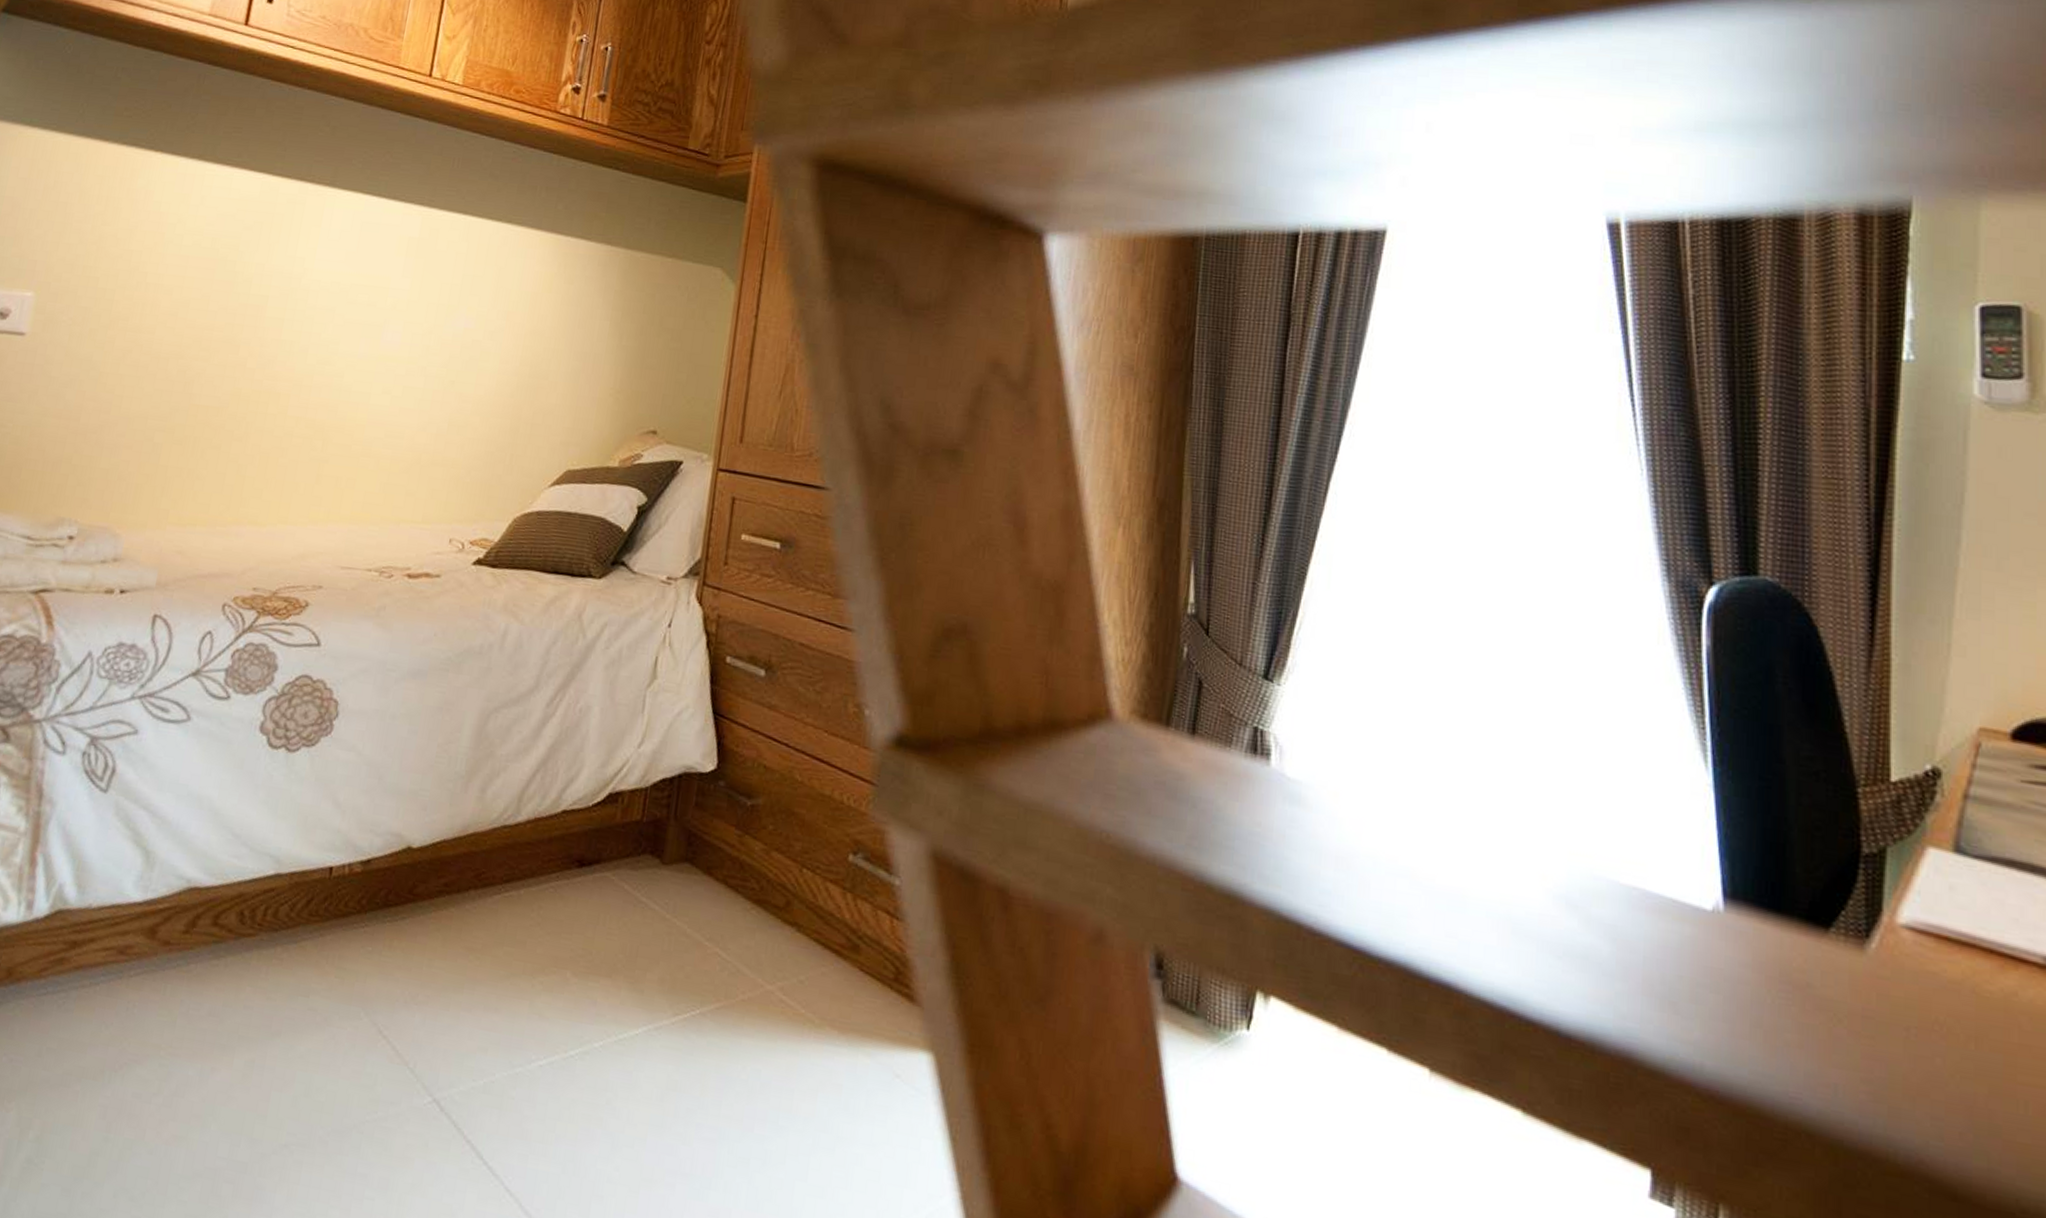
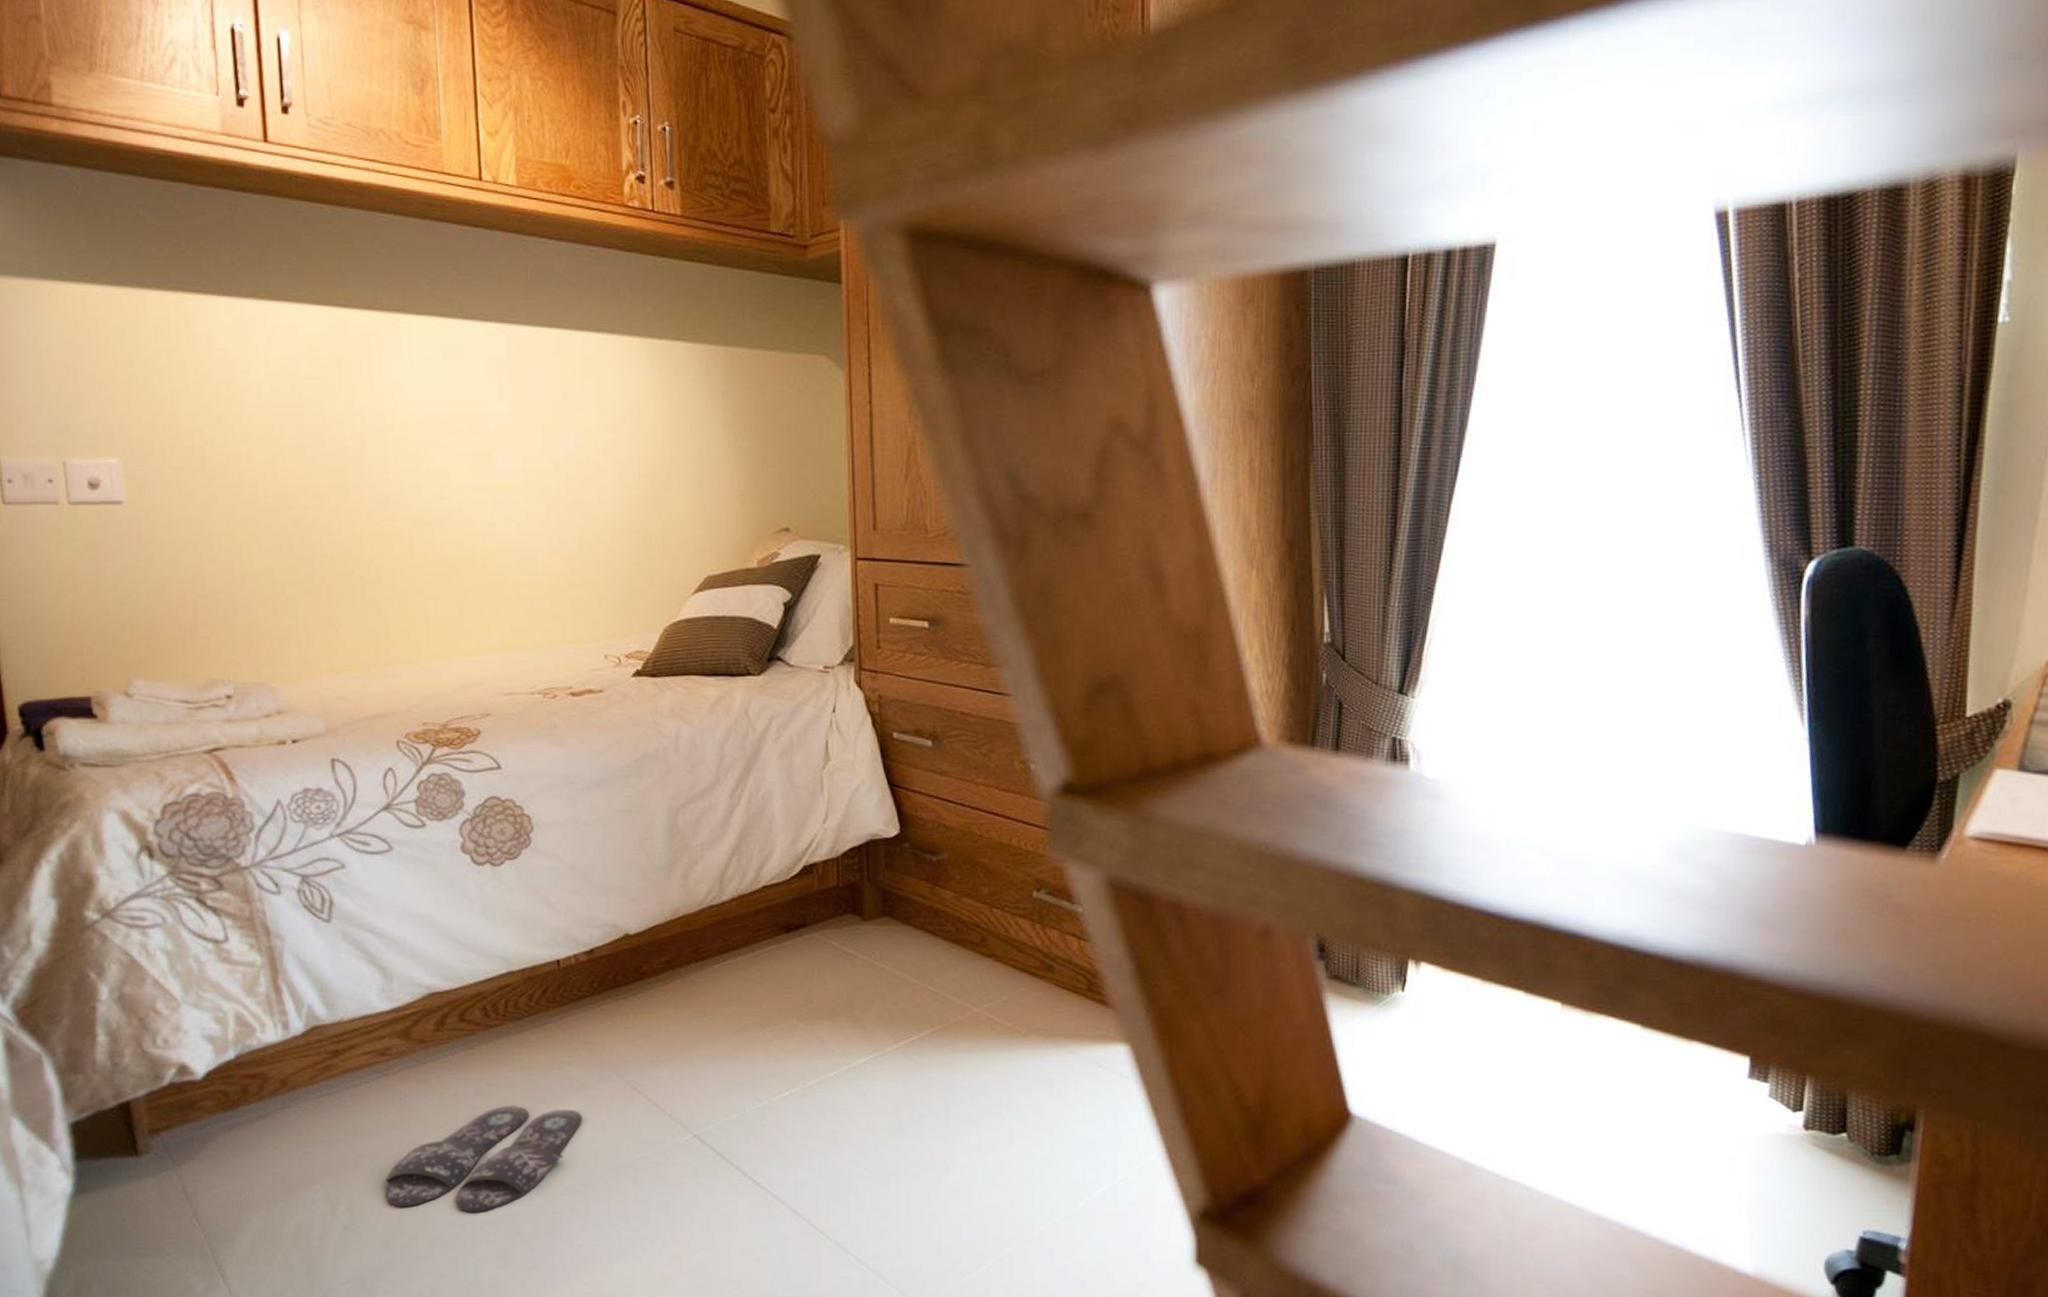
slippers: none [82,1033,317,1163] -> present [385,1105,582,1213]

